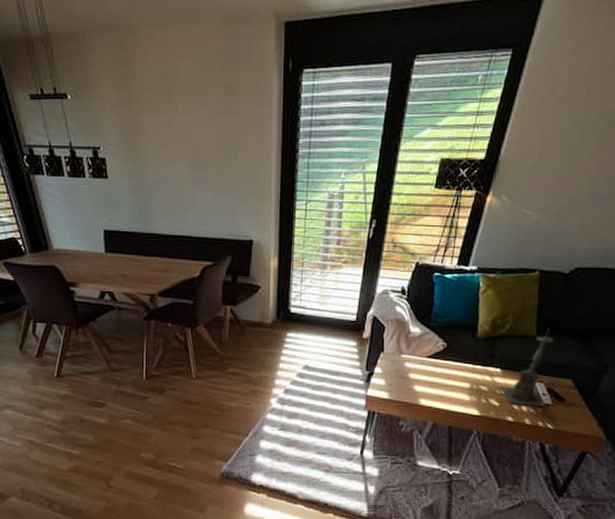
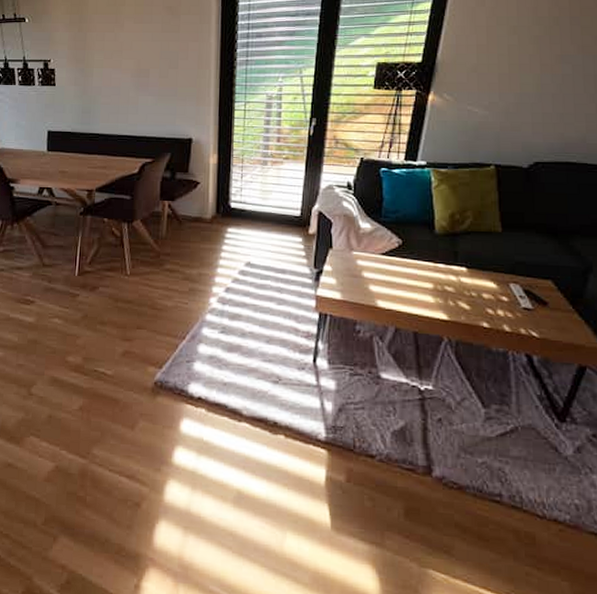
candle holder: present [500,328,553,407] -> none [469,224,528,312]

